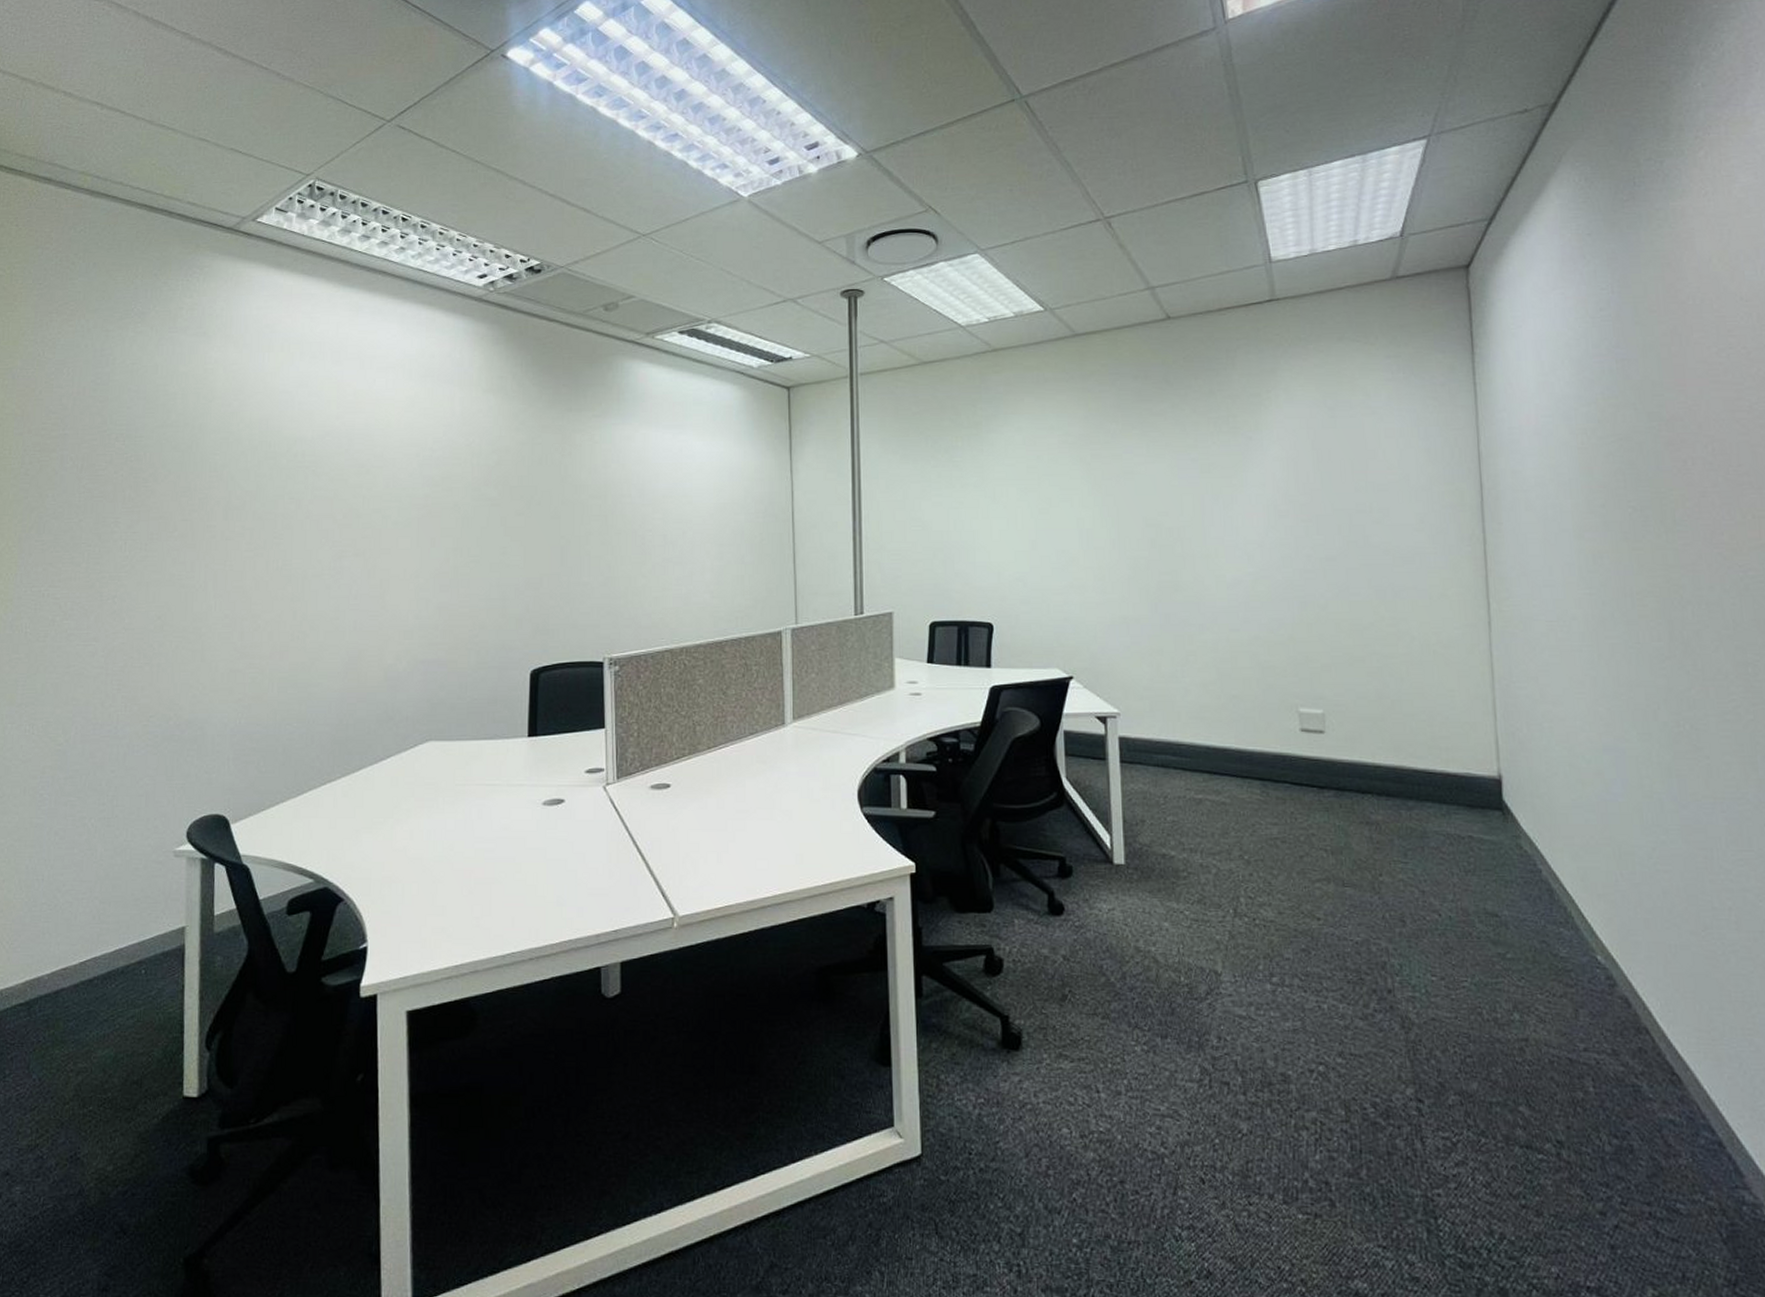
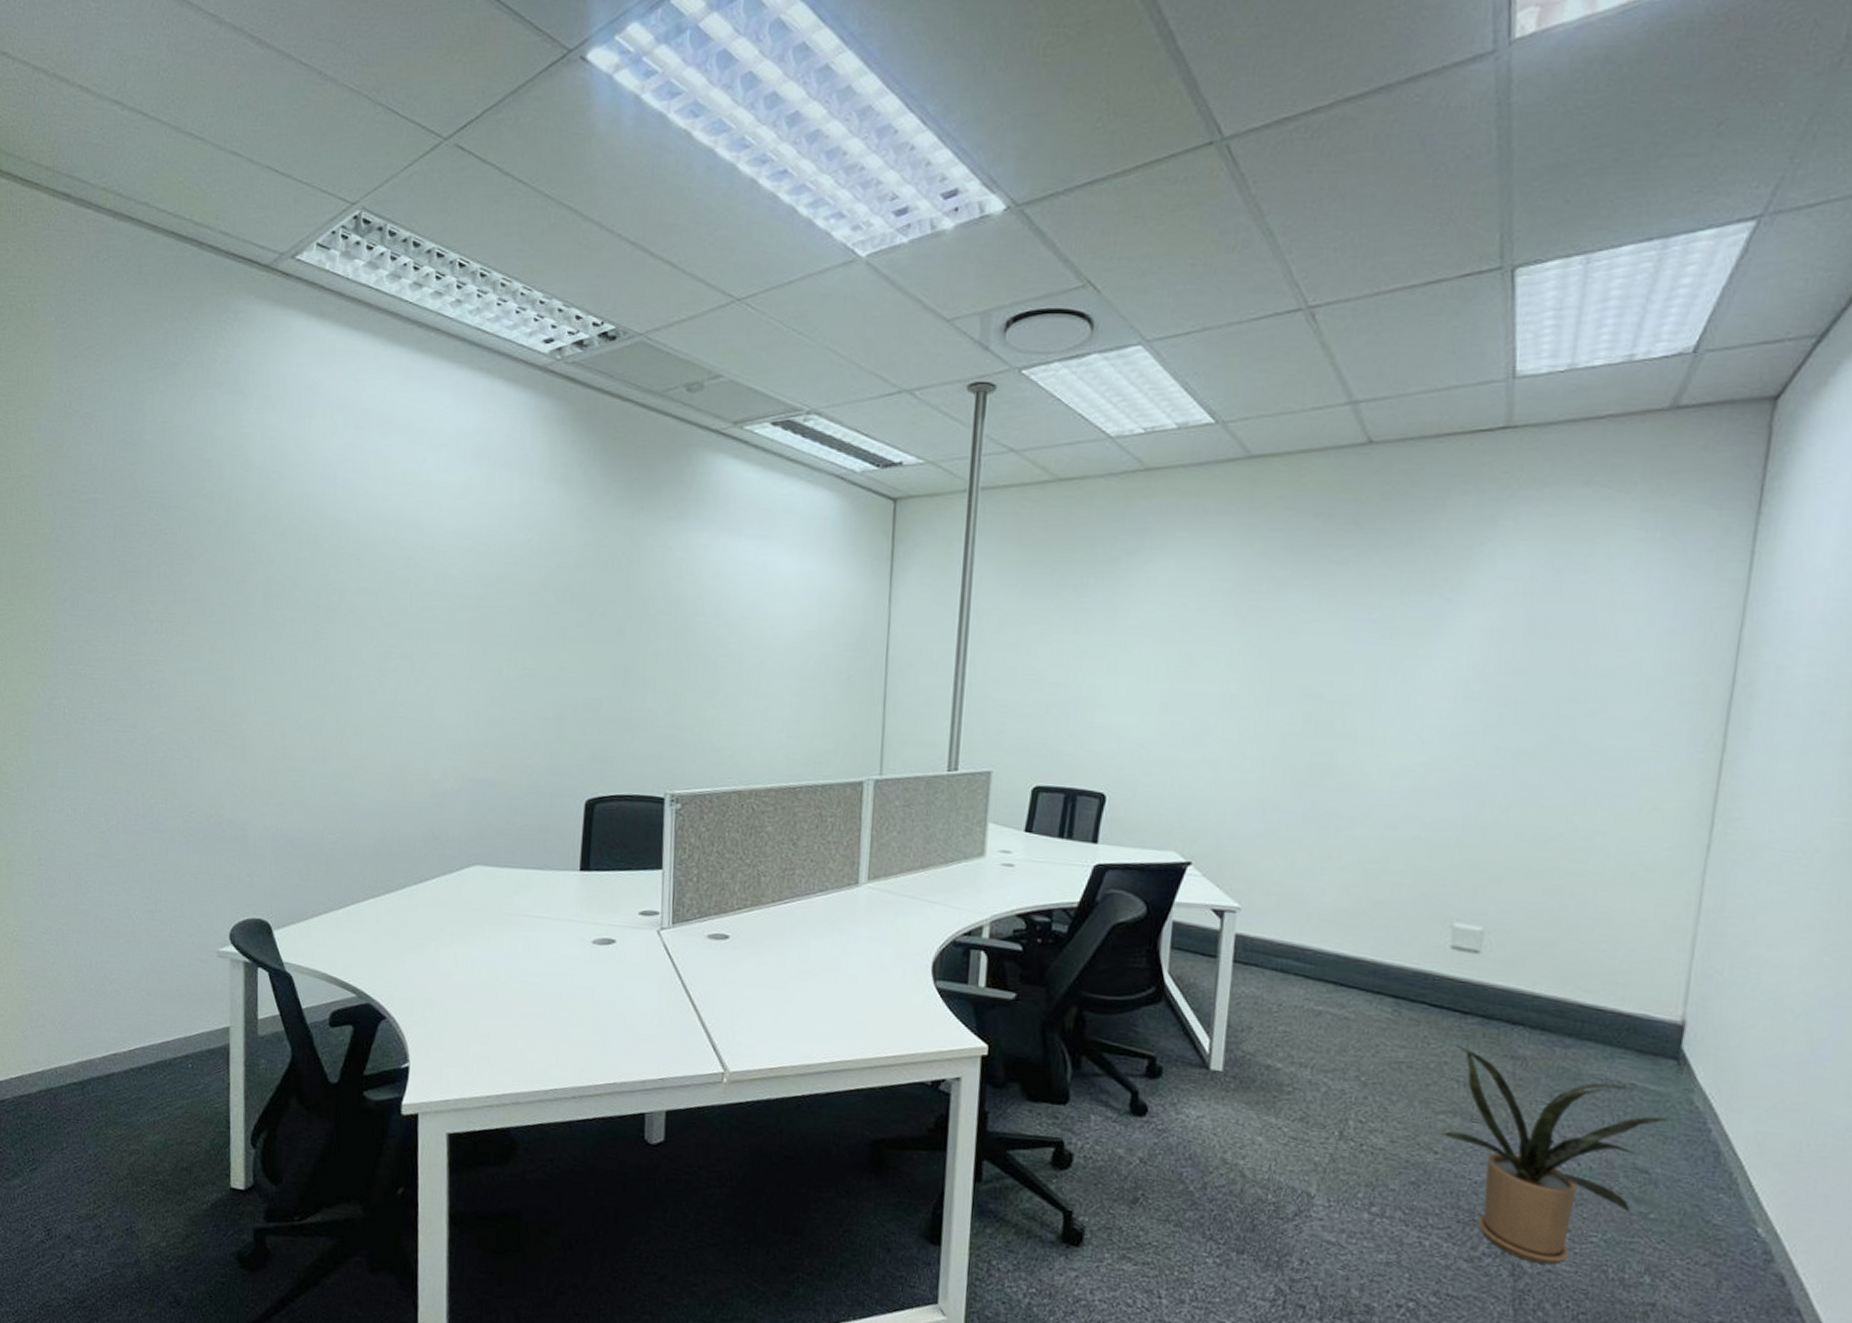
house plant: none [1316,816,1505,1013] -> present [1439,1043,1668,1265]

